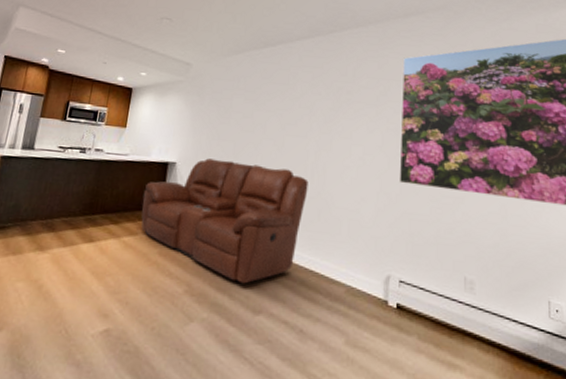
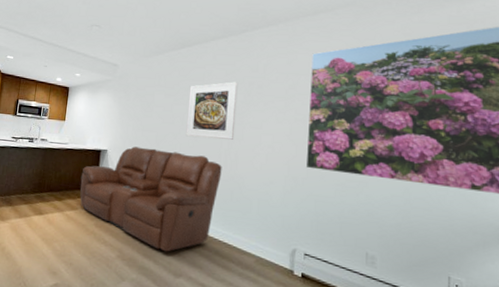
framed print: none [267,86,326,151] -> present [185,82,238,140]

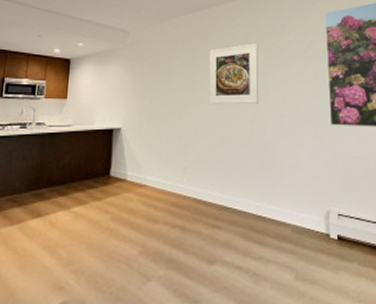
sofa: present [80,146,222,252] -> none [89,121,250,237]

